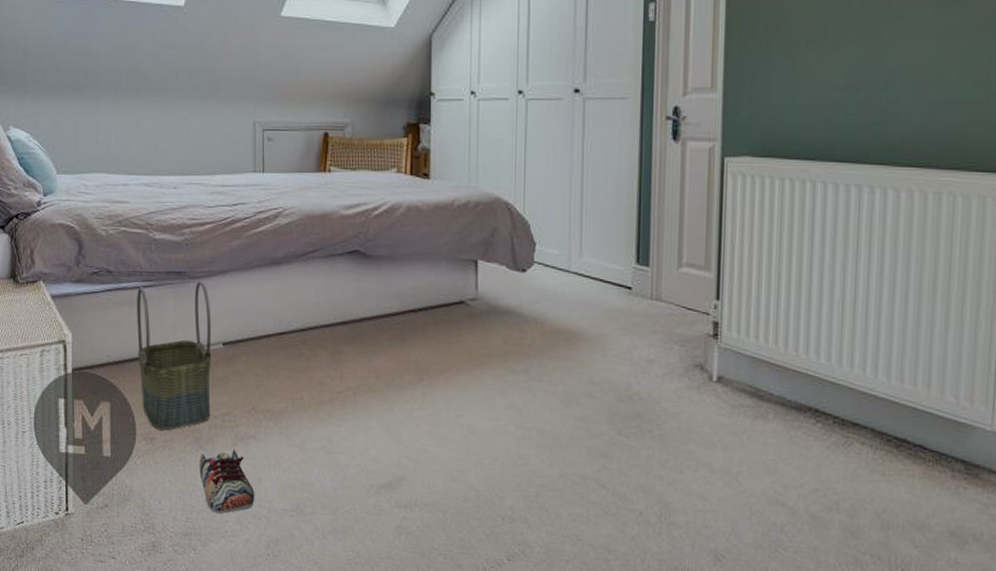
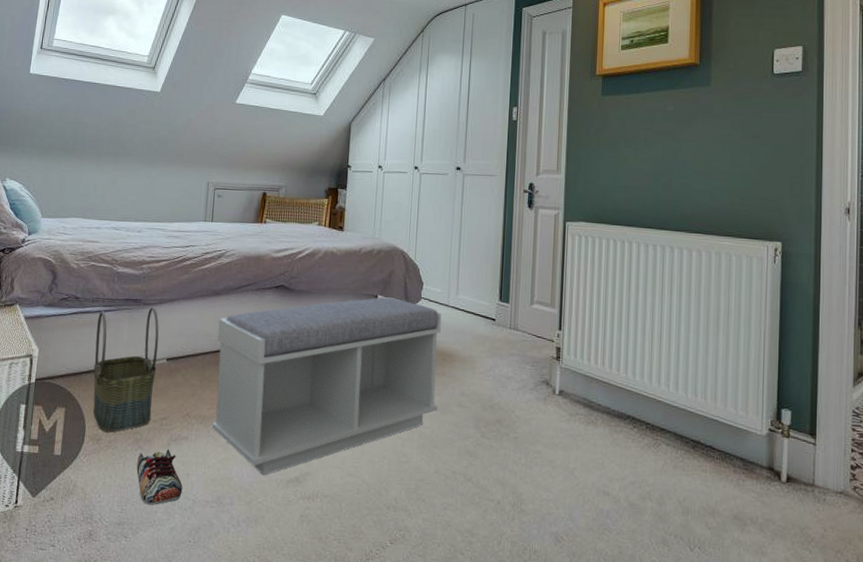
bench: none [280,262,561,481] -> present [211,297,442,476]

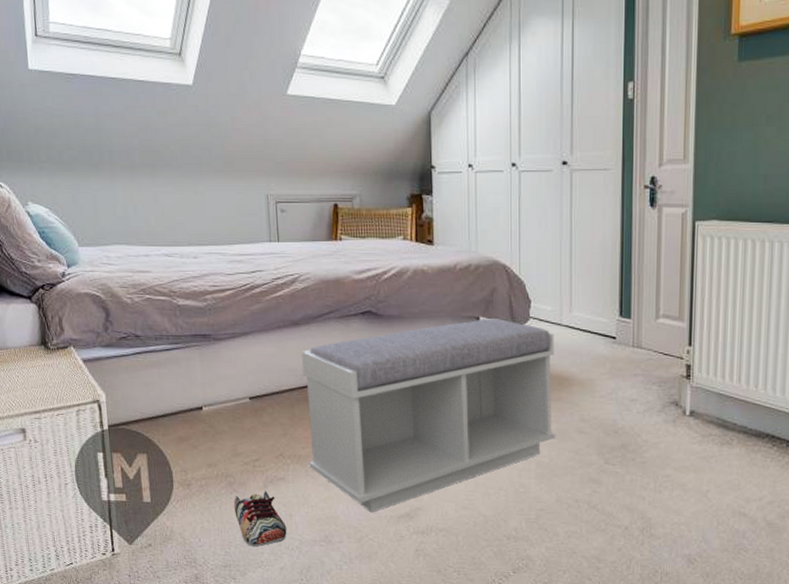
basket: present [93,306,159,433] -> none [165,341,242,477]

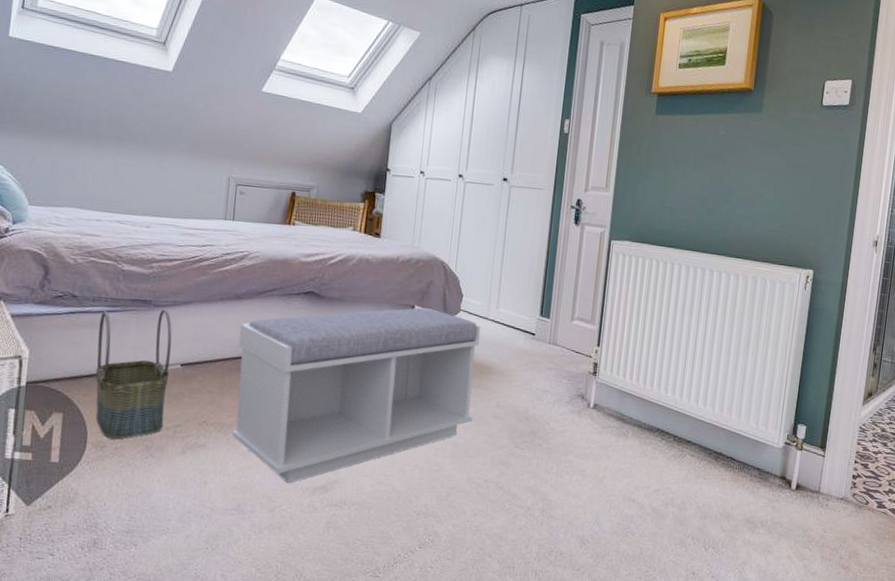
basket: none [165,341,242,477] -> present [95,308,172,440]
shoe: present [234,490,287,547] -> none [147,456,199,513]

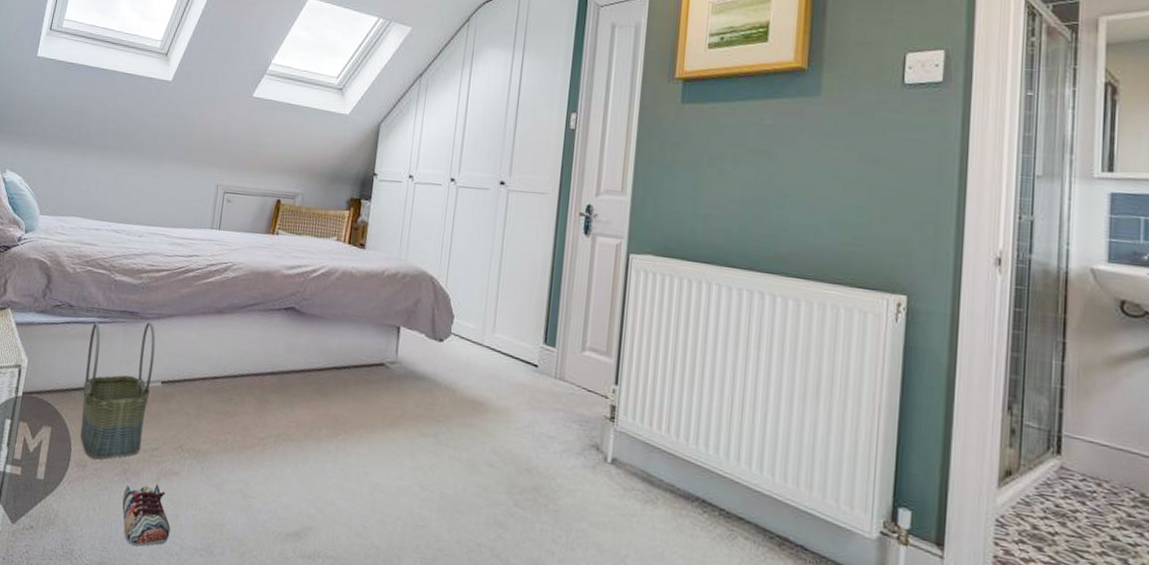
shoe: none [147,456,199,513] -> present [122,483,171,547]
bench: present [231,307,481,484] -> none [205,329,474,526]

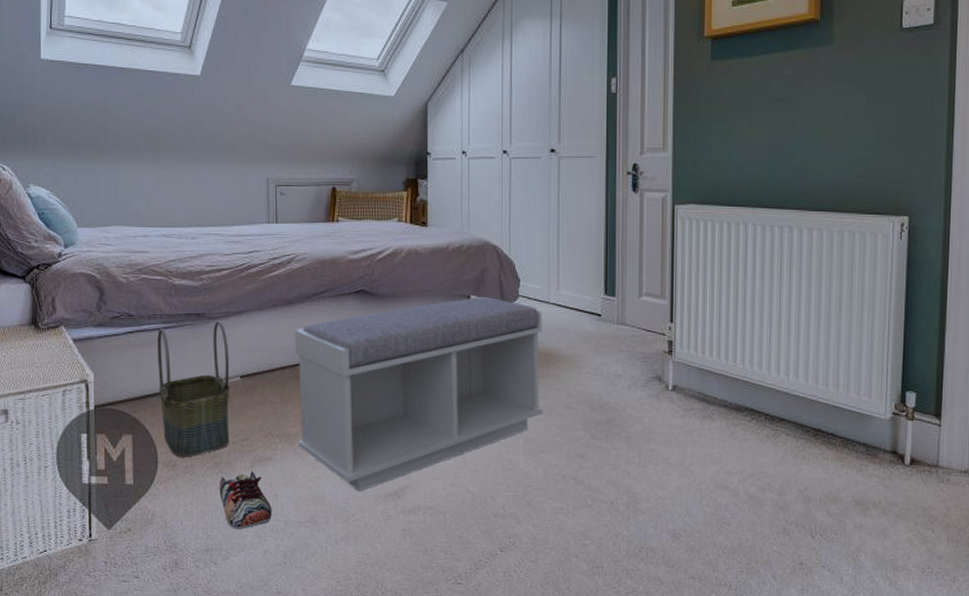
bench: none [205,329,474,526] -> present [294,297,543,492]

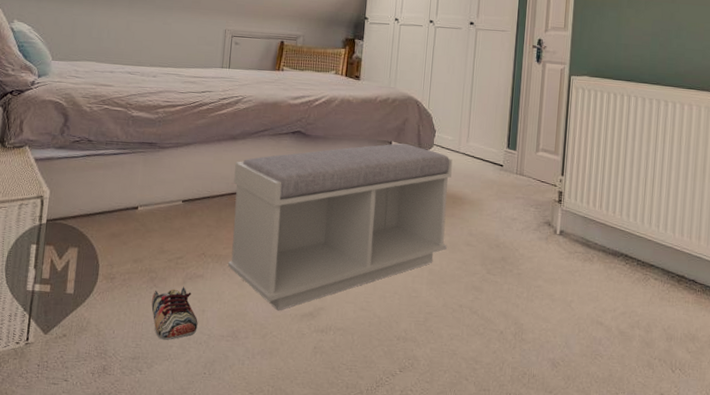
basket: present [157,320,230,458] -> none [106,150,175,272]

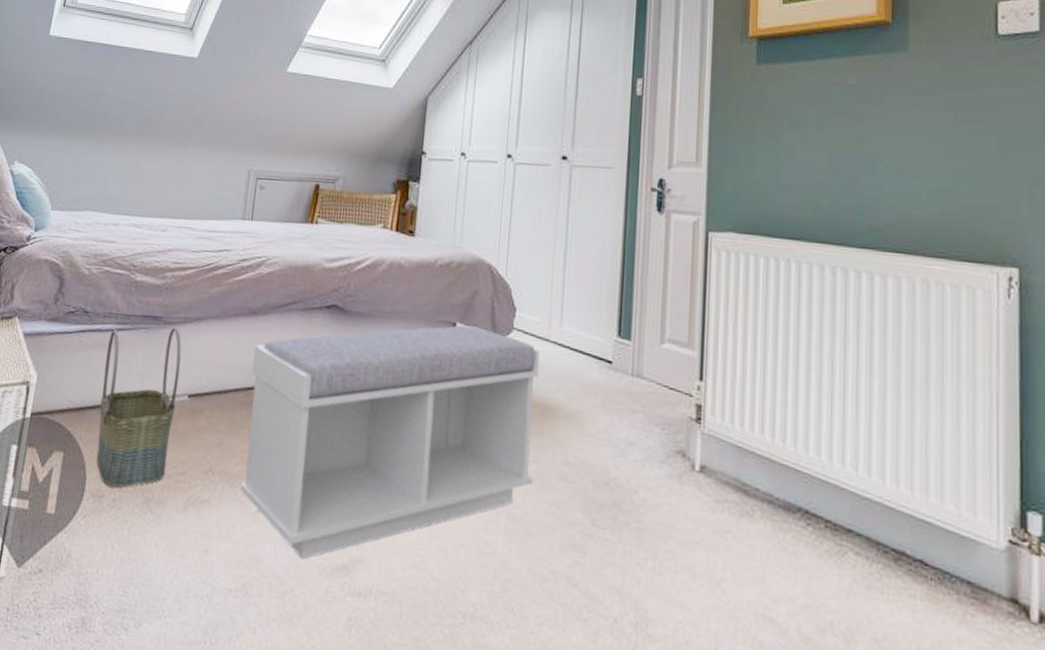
basket: none [106,150,175,272] -> present [96,326,182,489]
shoe: present [151,286,198,340] -> none [144,514,200,590]

